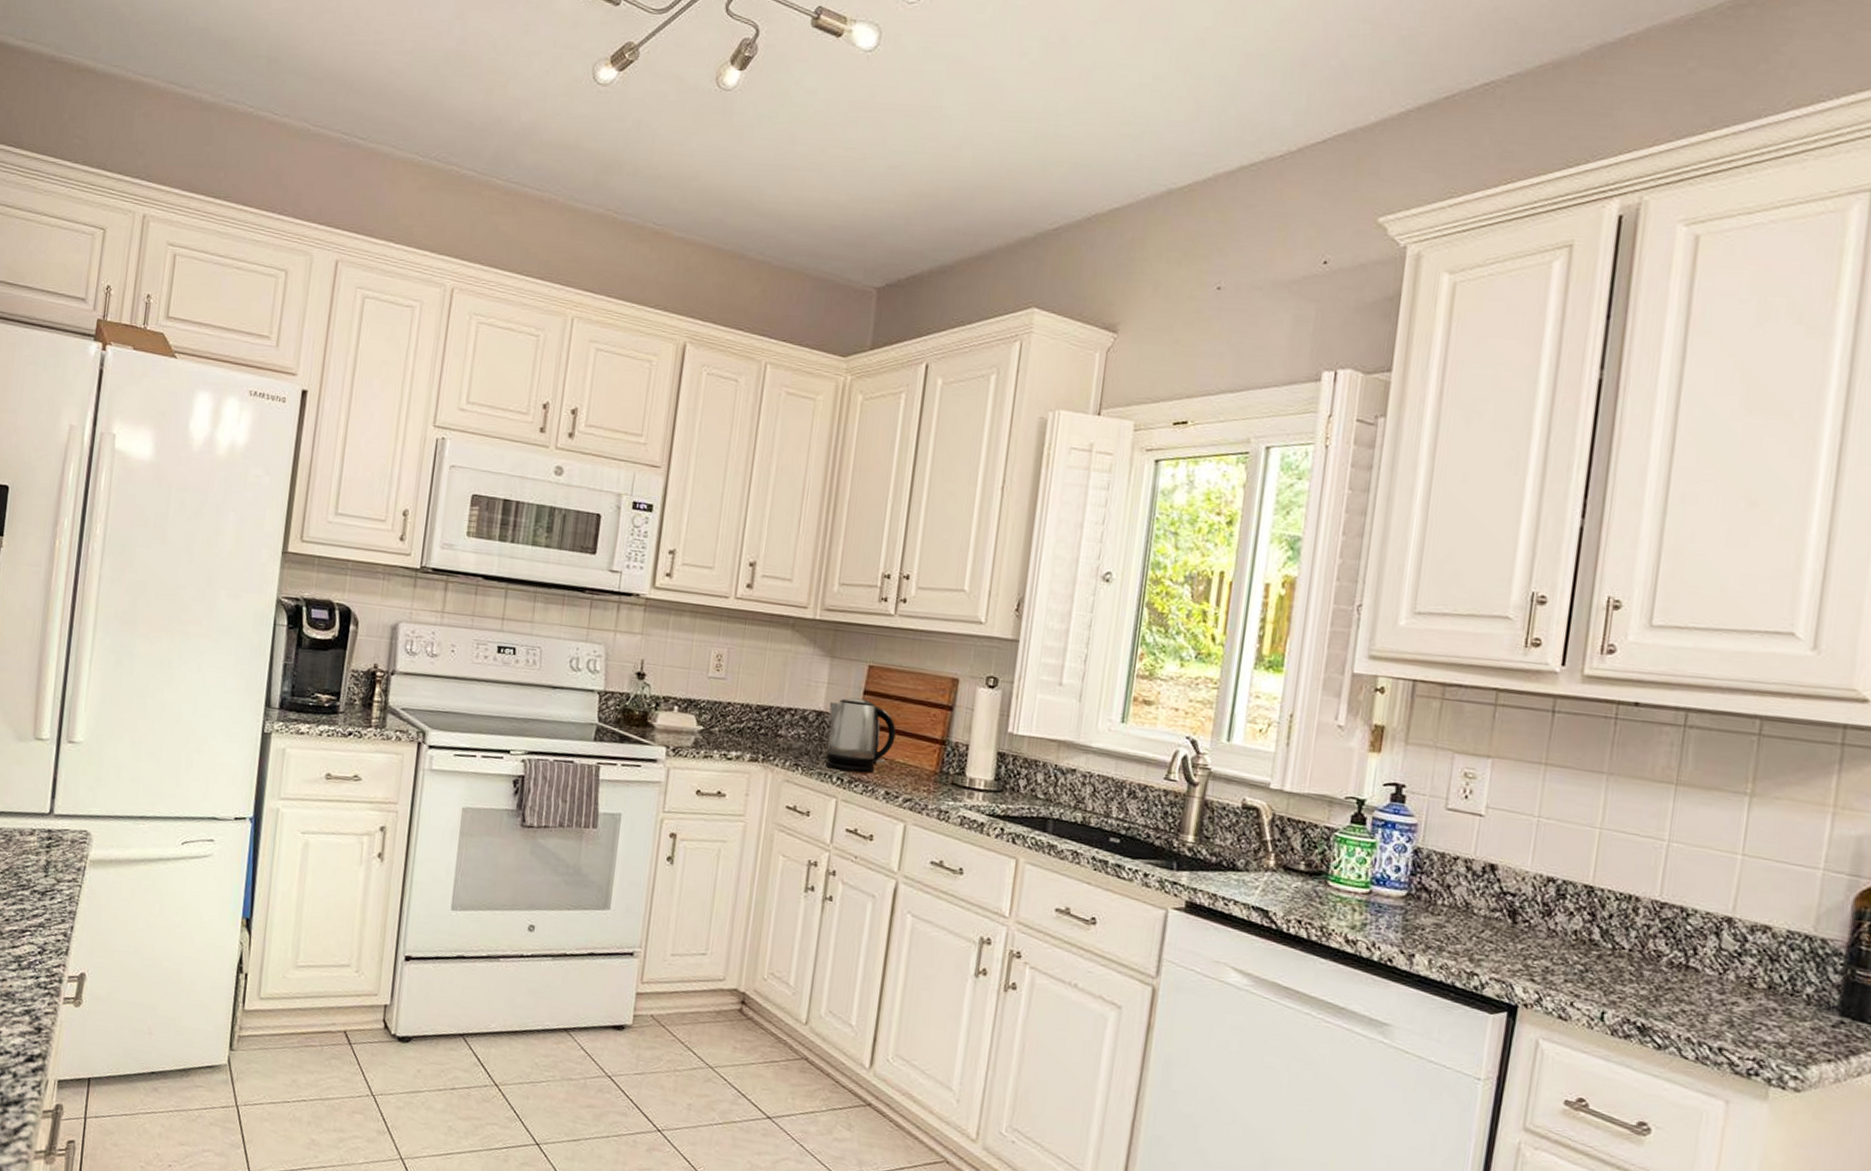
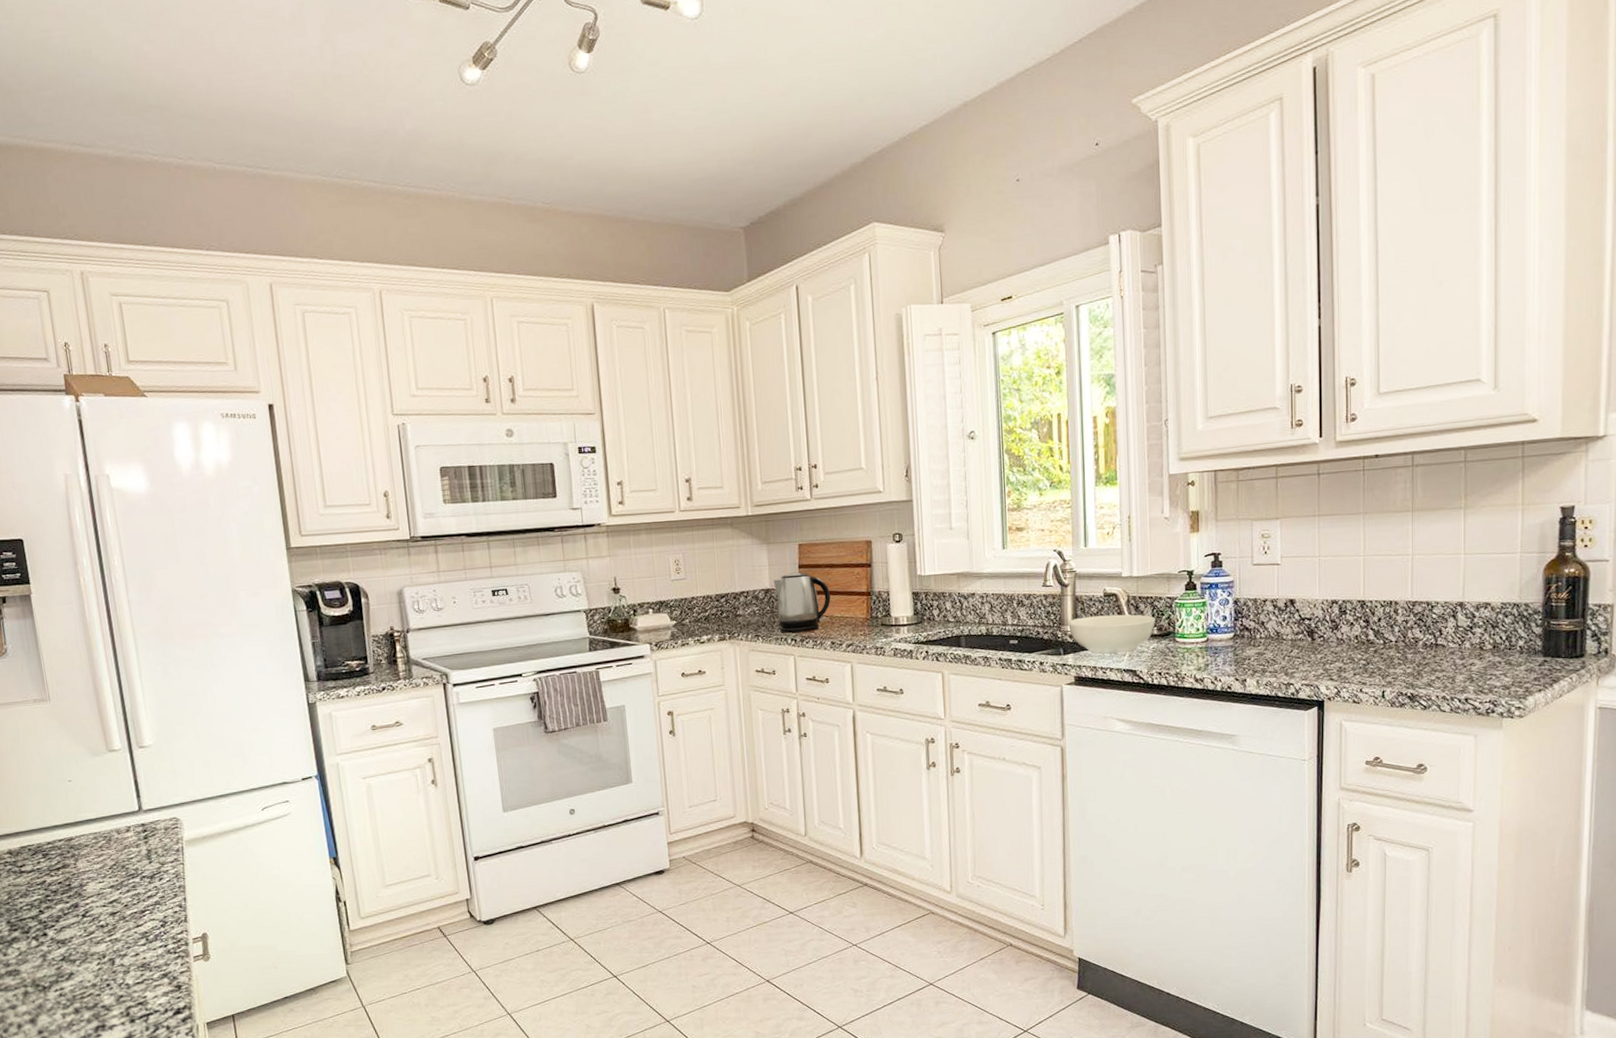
bowl: none [1188,828,1305,886] -> present [1067,614,1155,654]

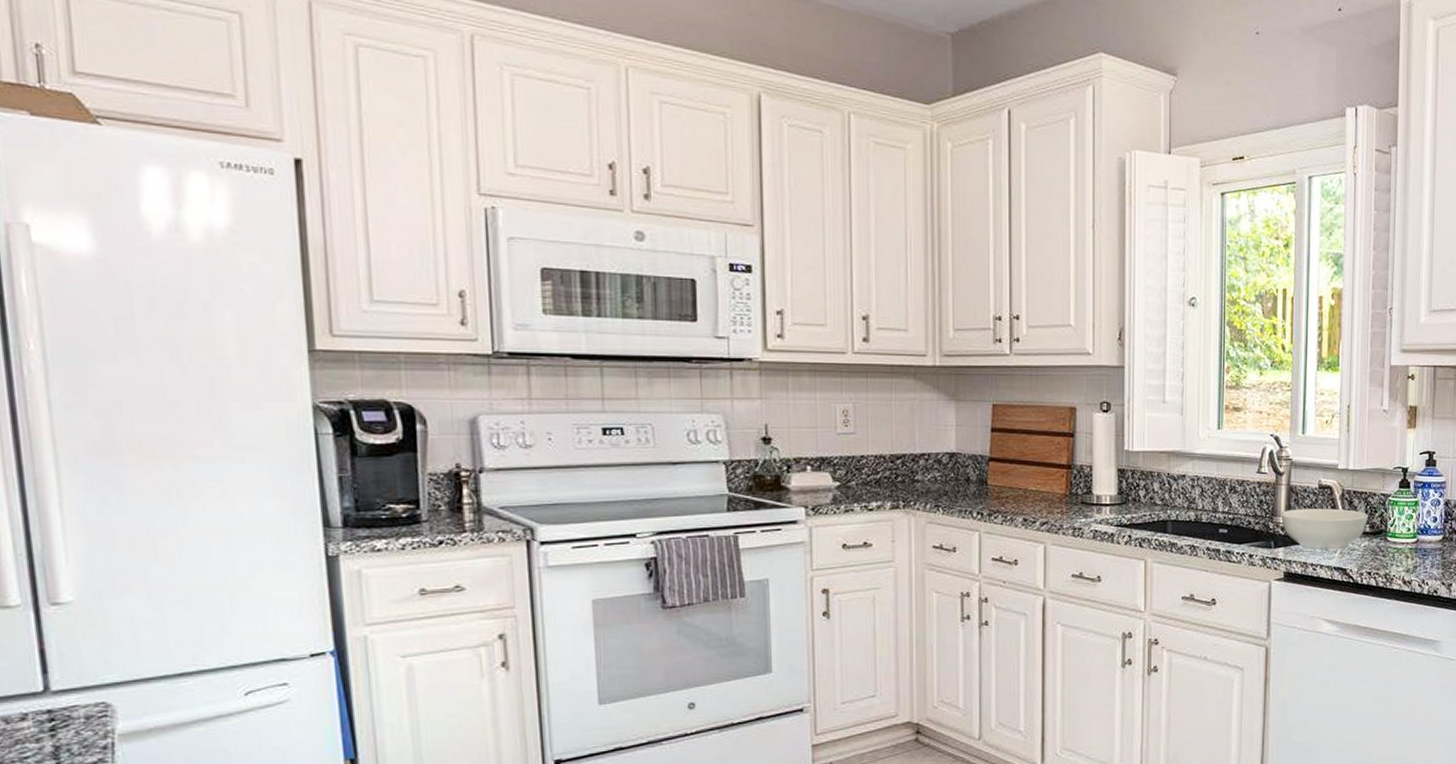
kettle: present [773,572,831,633] -> none [960,436,1026,506]

